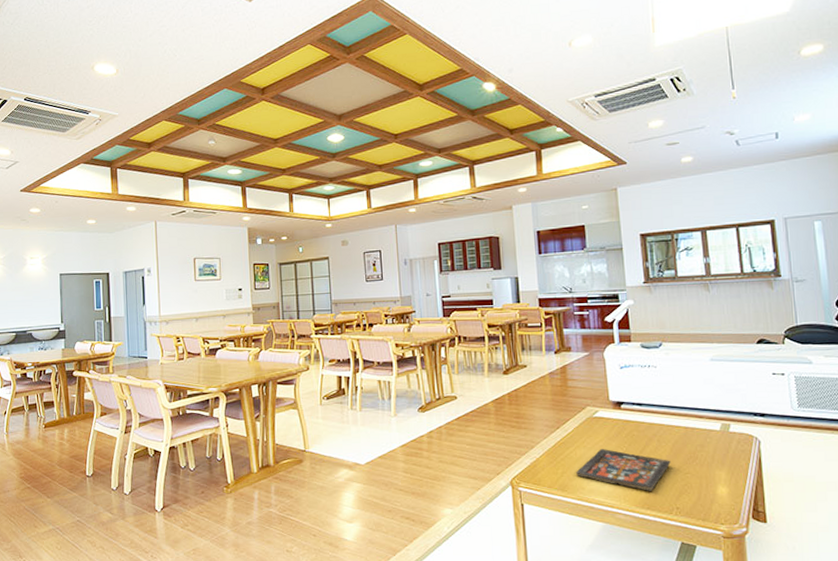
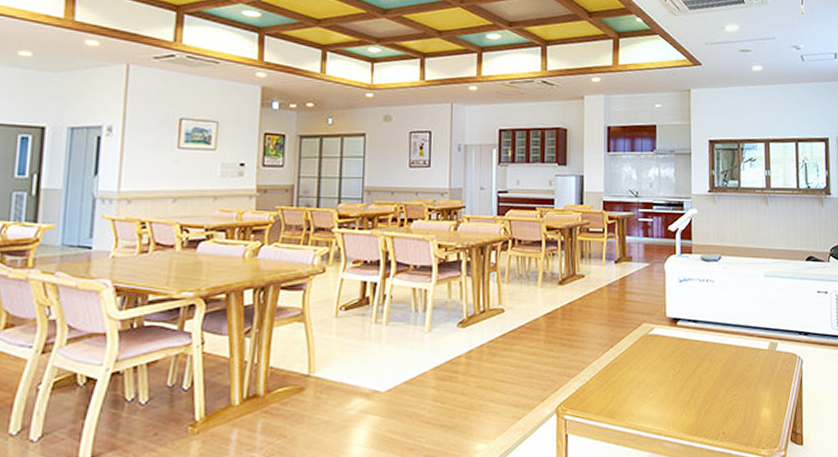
board game: present [576,449,671,491] -> none [626,370,721,416]

